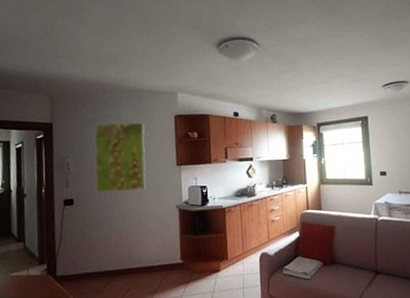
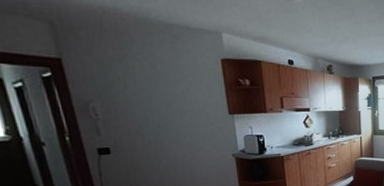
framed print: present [94,122,146,192] -> none [121,63,196,140]

